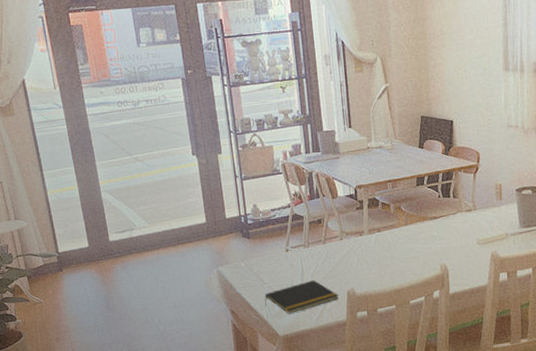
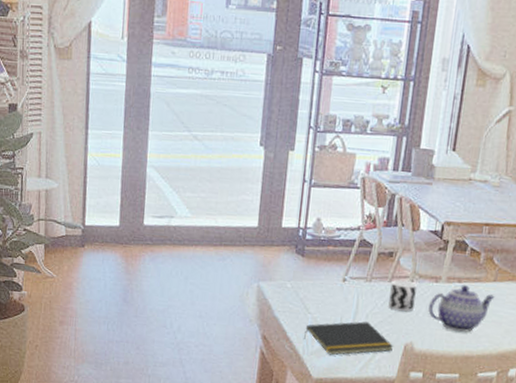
cup: none [325,239,348,266] -> present [388,279,418,312]
teapot: none [359,233,409,272] -> present [428,285,495,332]

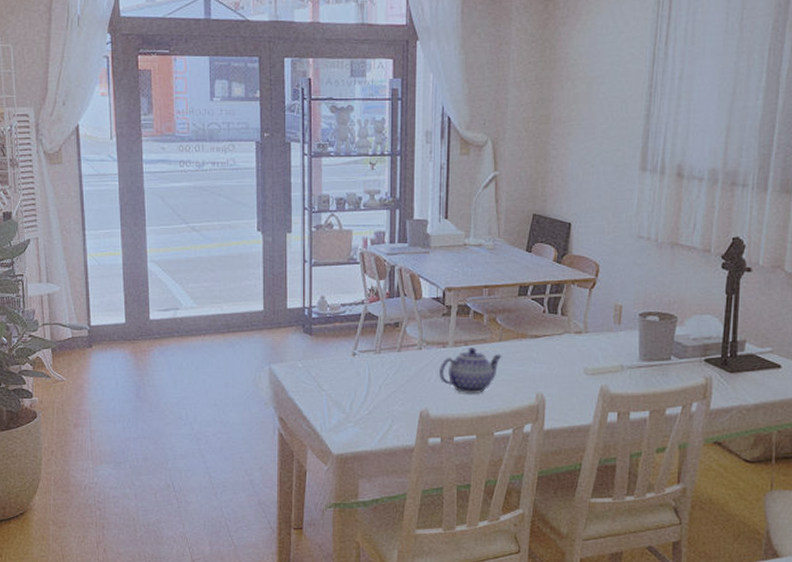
notepad: present [303,320,394,356] -> none [319,392,410,430]
cup: present [388,279,418,312] -> none [400,348,427,380]

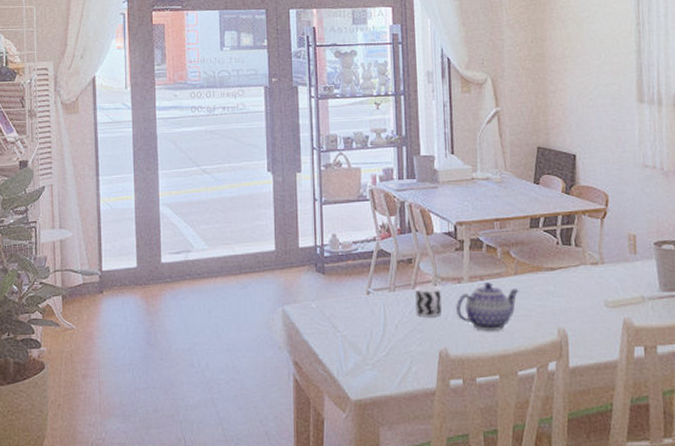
cup: none [400,348,427,380] -> present [415,285,442,318]

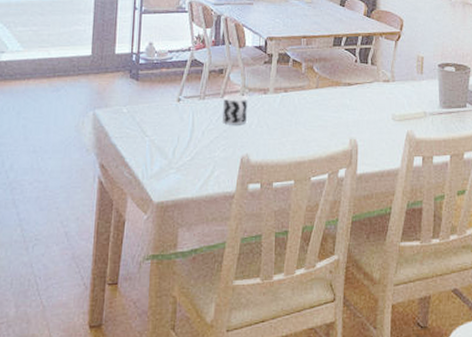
teapot: present [456,282,519,330] -> none [260,94,318,139]

